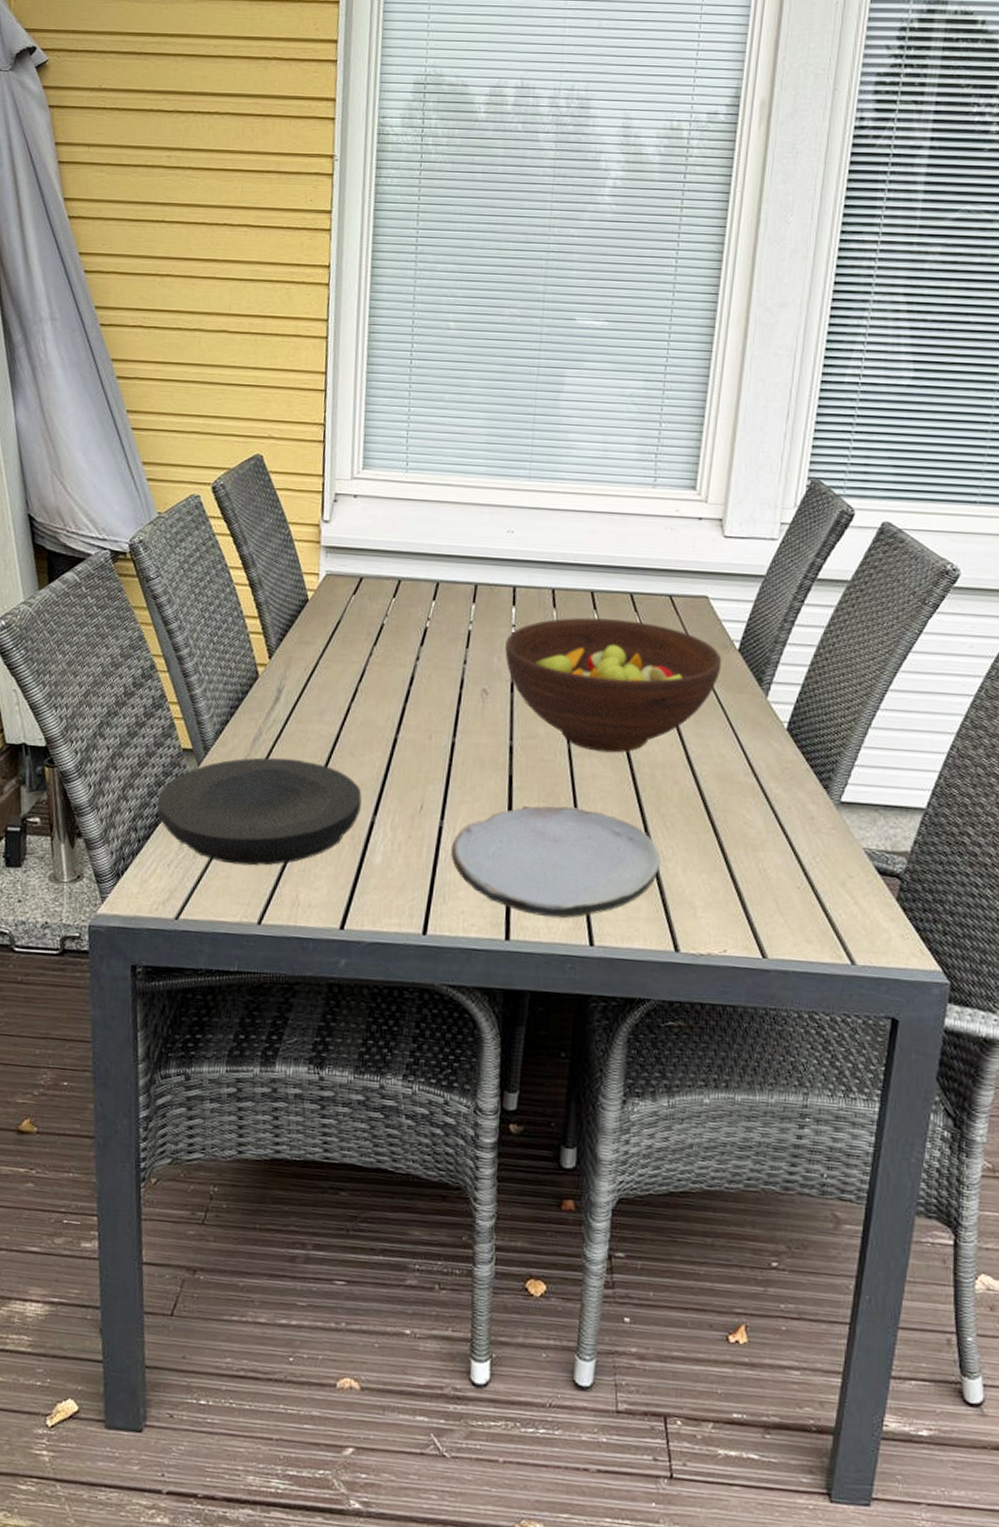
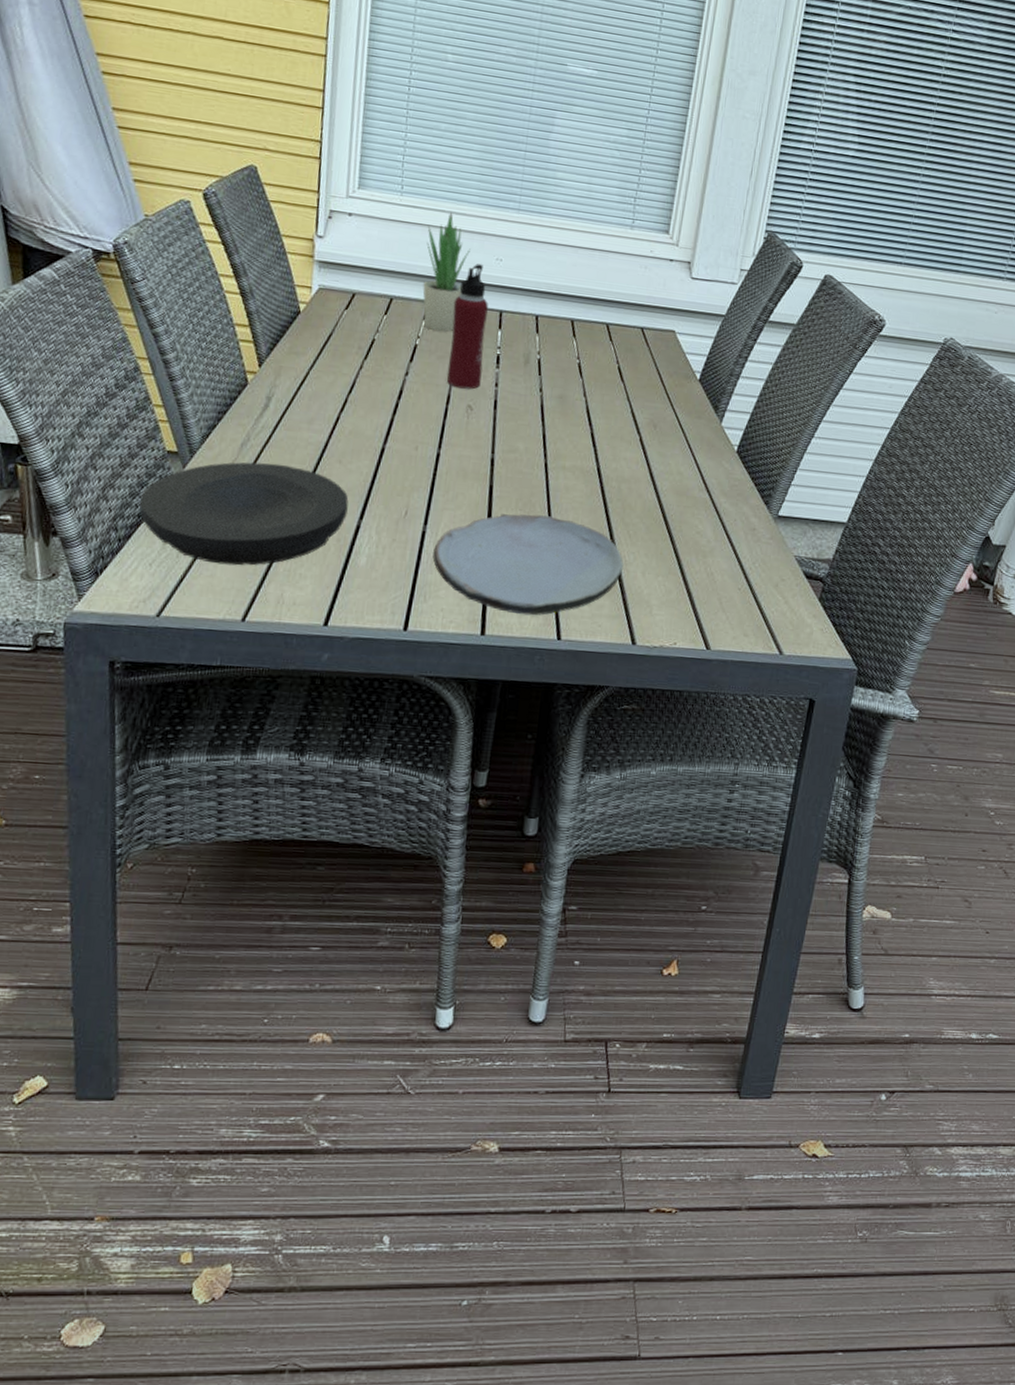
potted plant: none [431,485,480,612] -> present [423,212,470,332]
water bottle: none [459,538,501,672] -> present [446,264,488,390]
fruit bowl: present [505,617,722,753] -> none [490,343,685,468]

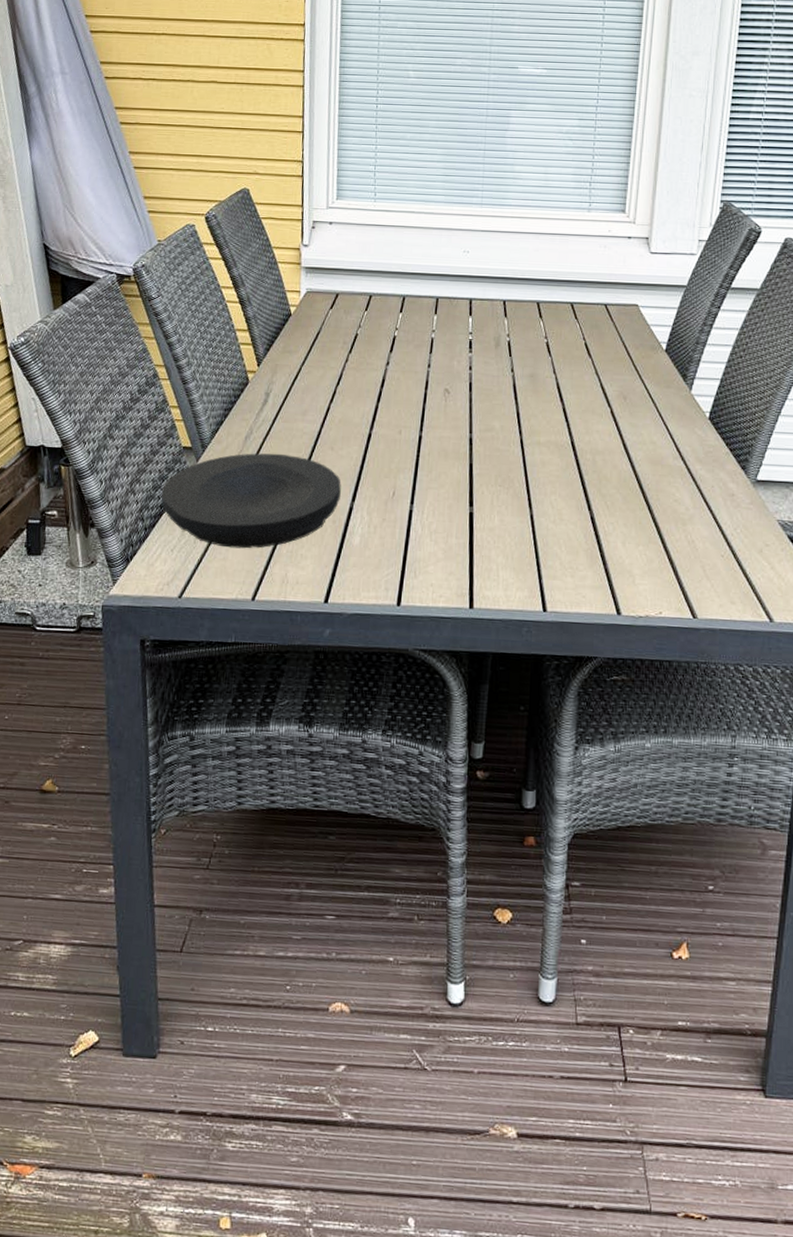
potted plant: present [423,212,470,332] -> none [398,212,439,323]
plate: present [432,514,623,616] -> none [420,489,603,589]
water bottle: present [446,264,488,390] -> none [424,257,458,374]

